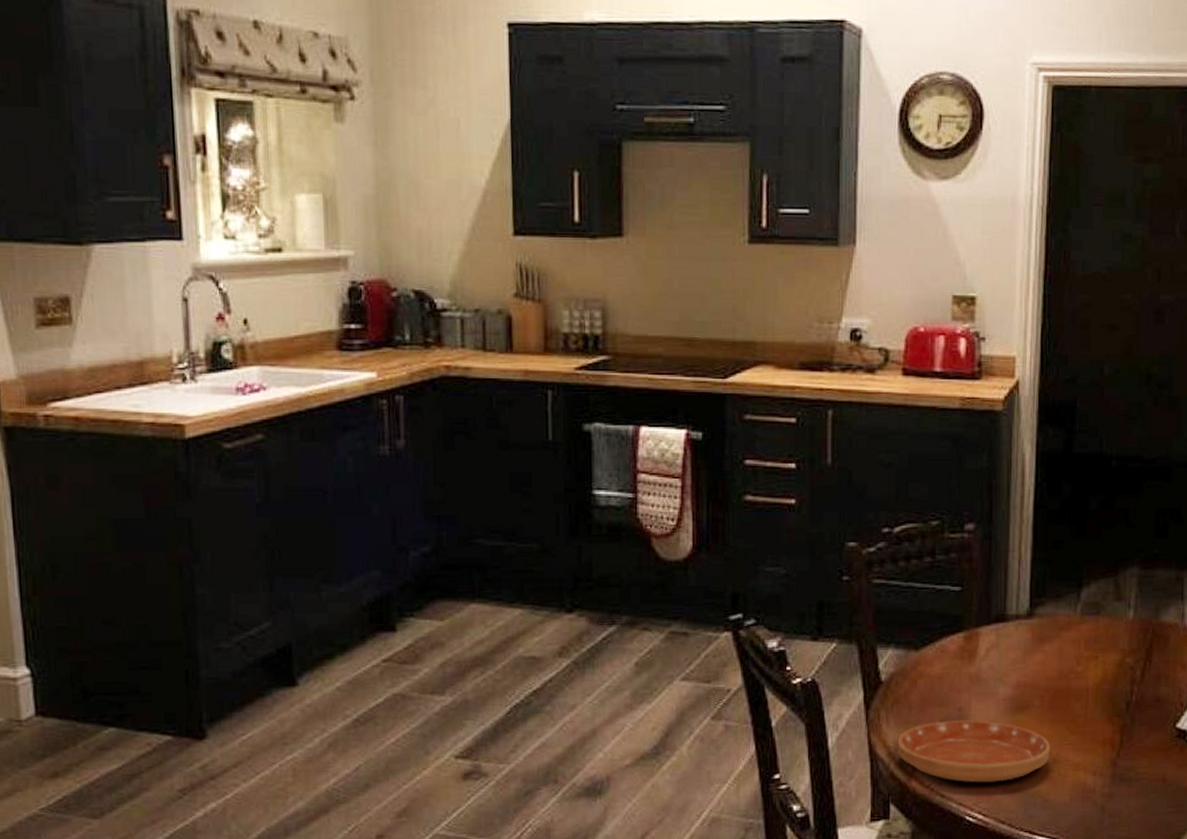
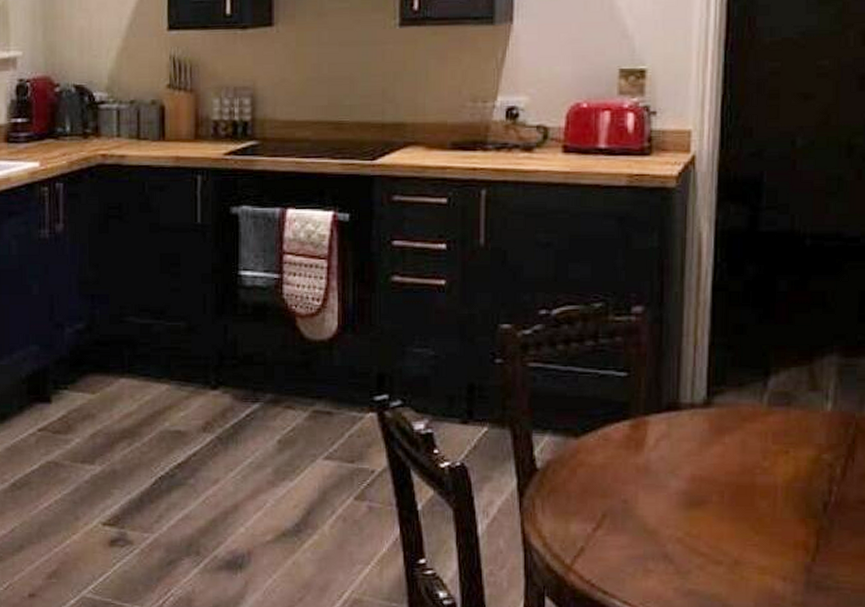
saucer: present [897,720,1050,783] -> none [554,513,731,582]

